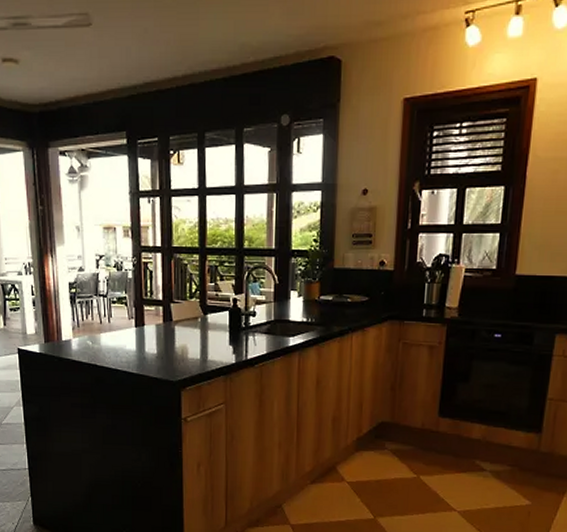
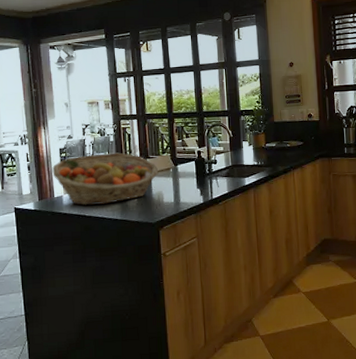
fruit basket: none [60,292,184,354] -> present [52,152,159,206]

